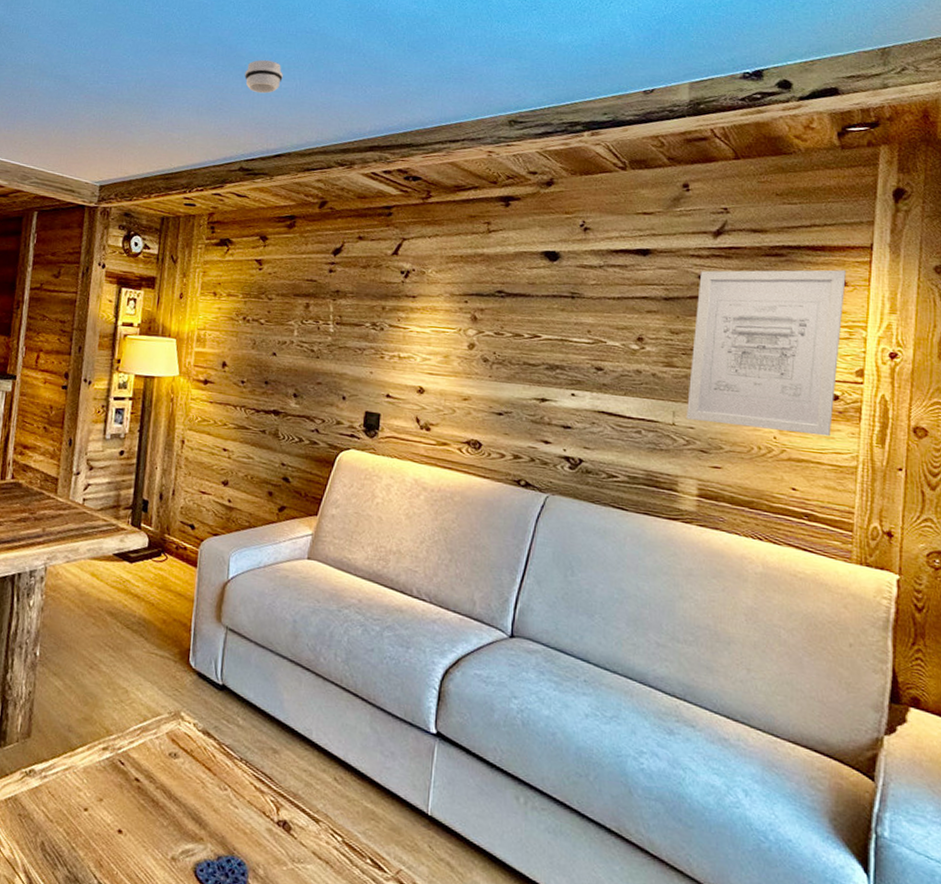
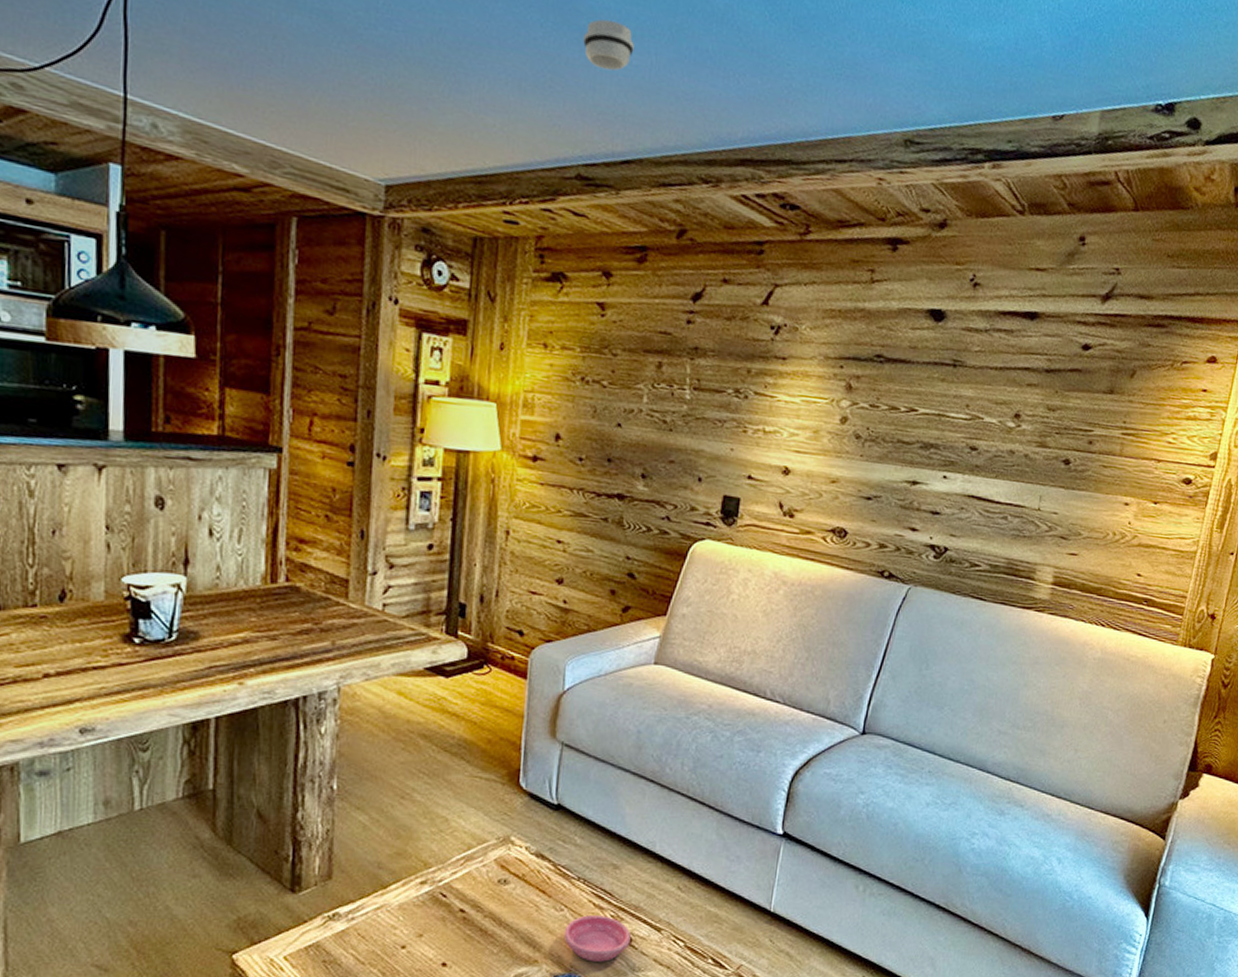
saucer: none [227,797,290,848] -> present [563,915,631,962]
wall art: present [685,269,846,437] -> none [1051,340,1218,522]

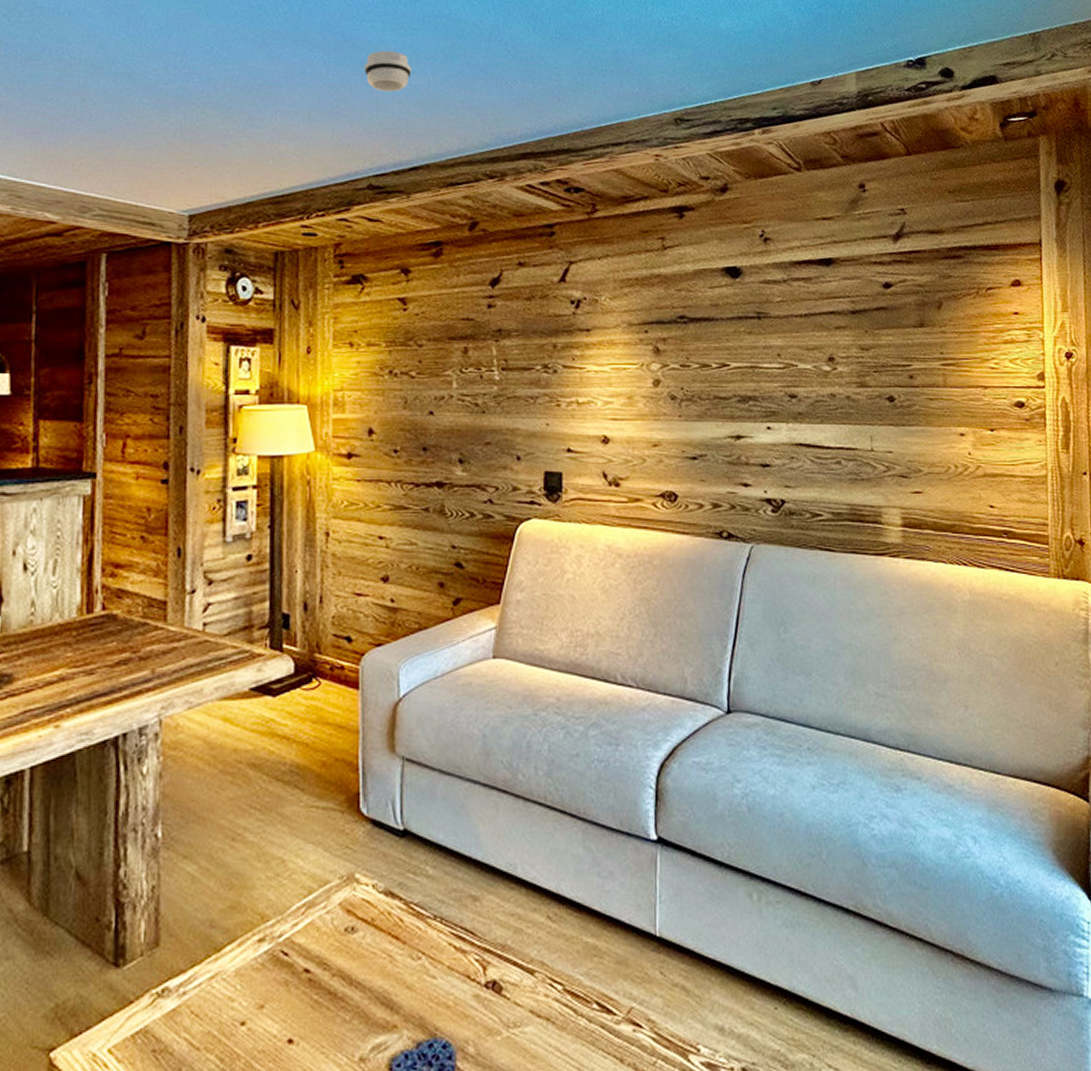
saucer: present [563,915,631,962] -> none [424,960,500,1021]

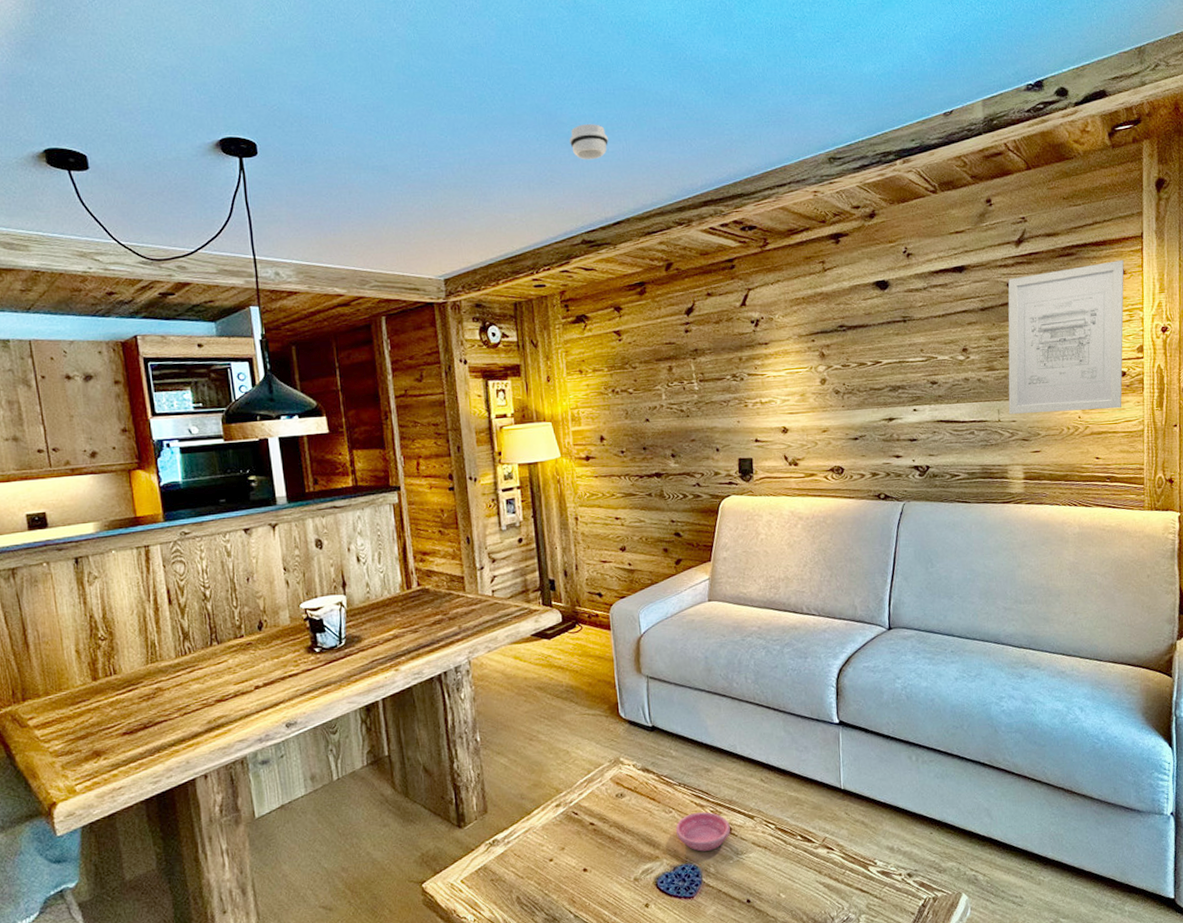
saucer: none [424,960,500,1021] -> present [675,812,730,852]
wall art: none [883,268,1021,447] -> present [1008,259,1124,414]

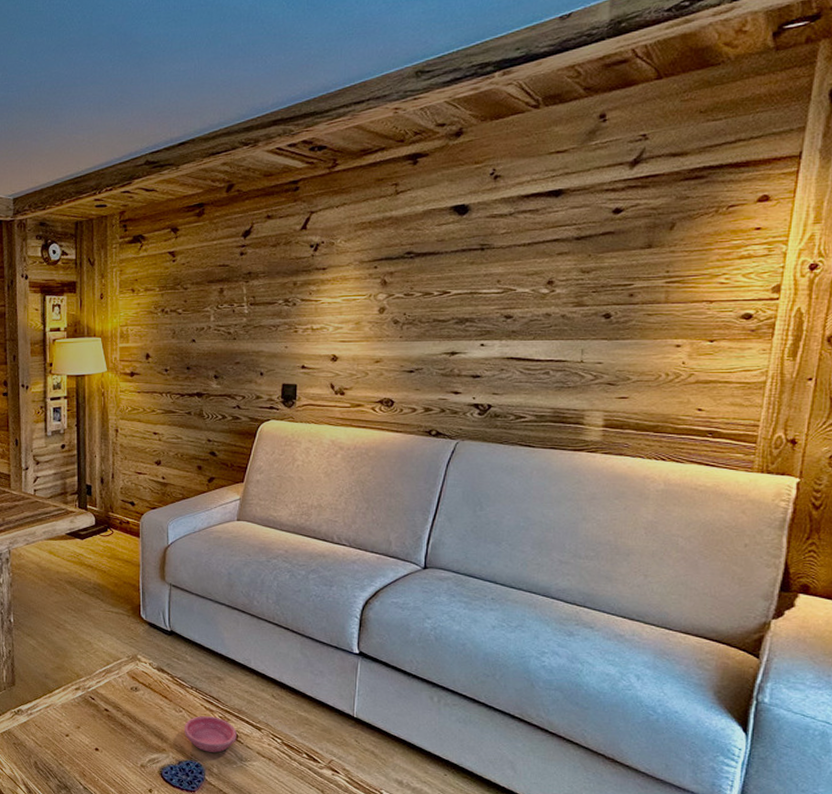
smoke detector: present [570,124,608,160] -> none [142,43,181,80]
wall art: present [1008,259,1124,414] -> none [594,183,770,356]

